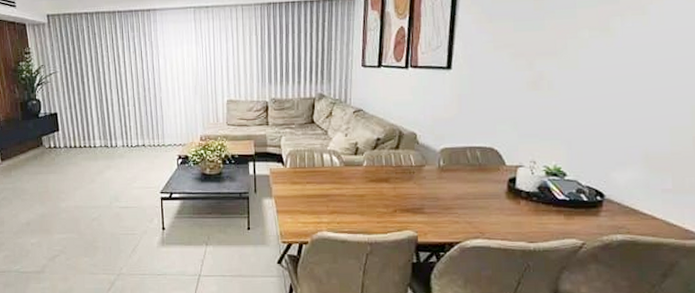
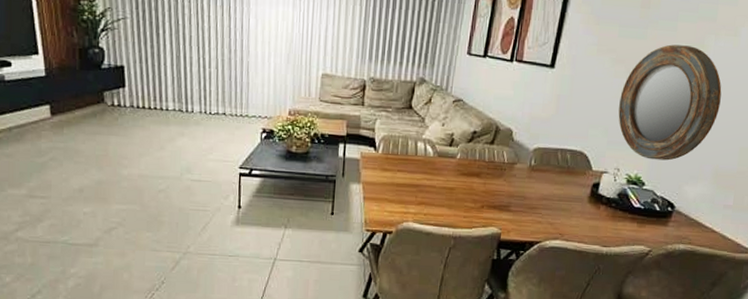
home mirror: none [525,30,639,149] -> present [618,44,722,161]

